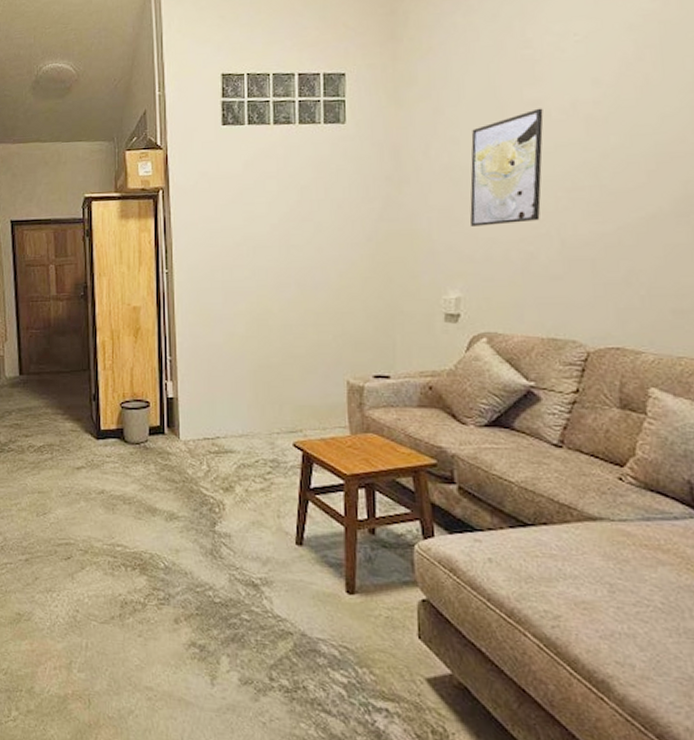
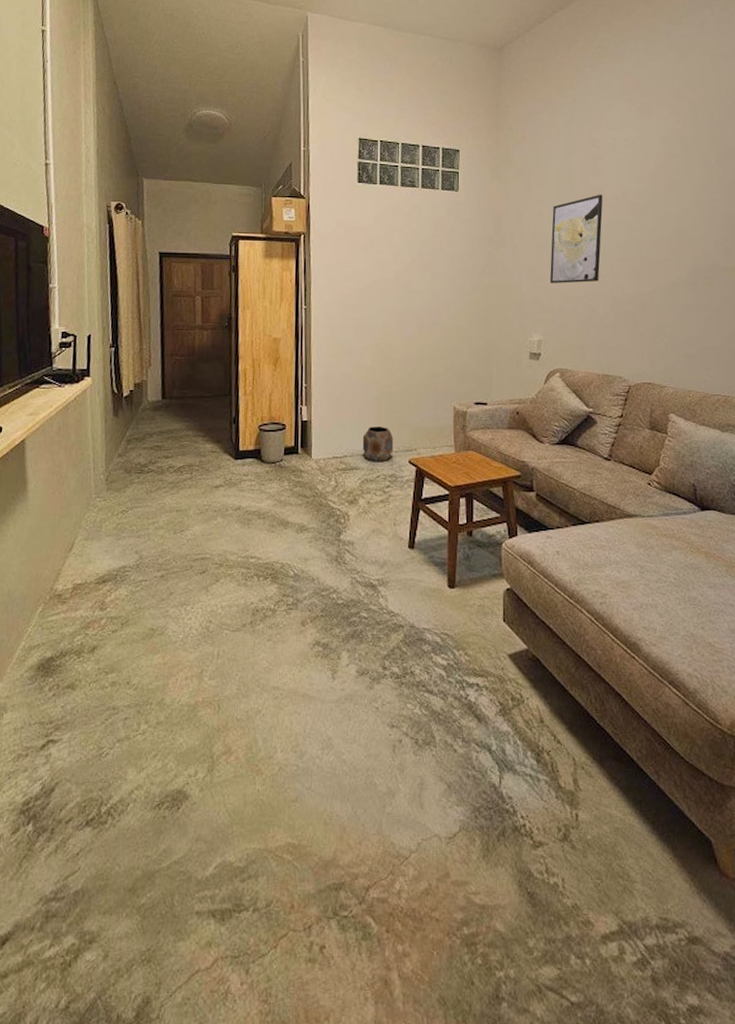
planter: none [237,404,274,445] -> present [362,427,394,462]

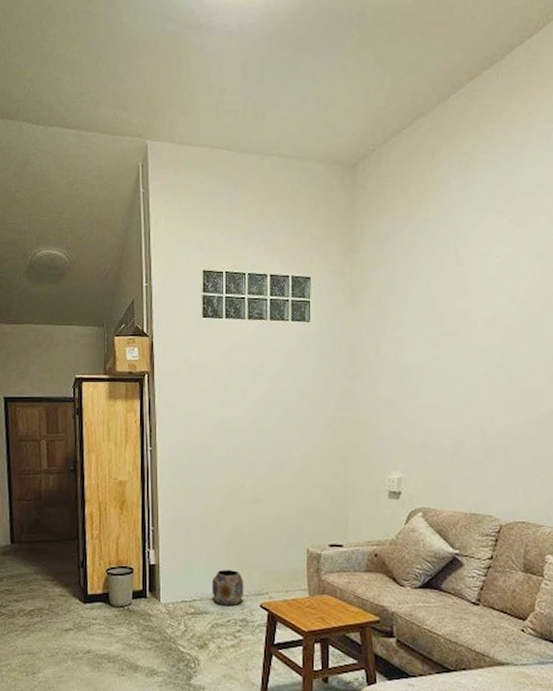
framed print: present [550,194,603,283] -> none [411,318,471,416]

